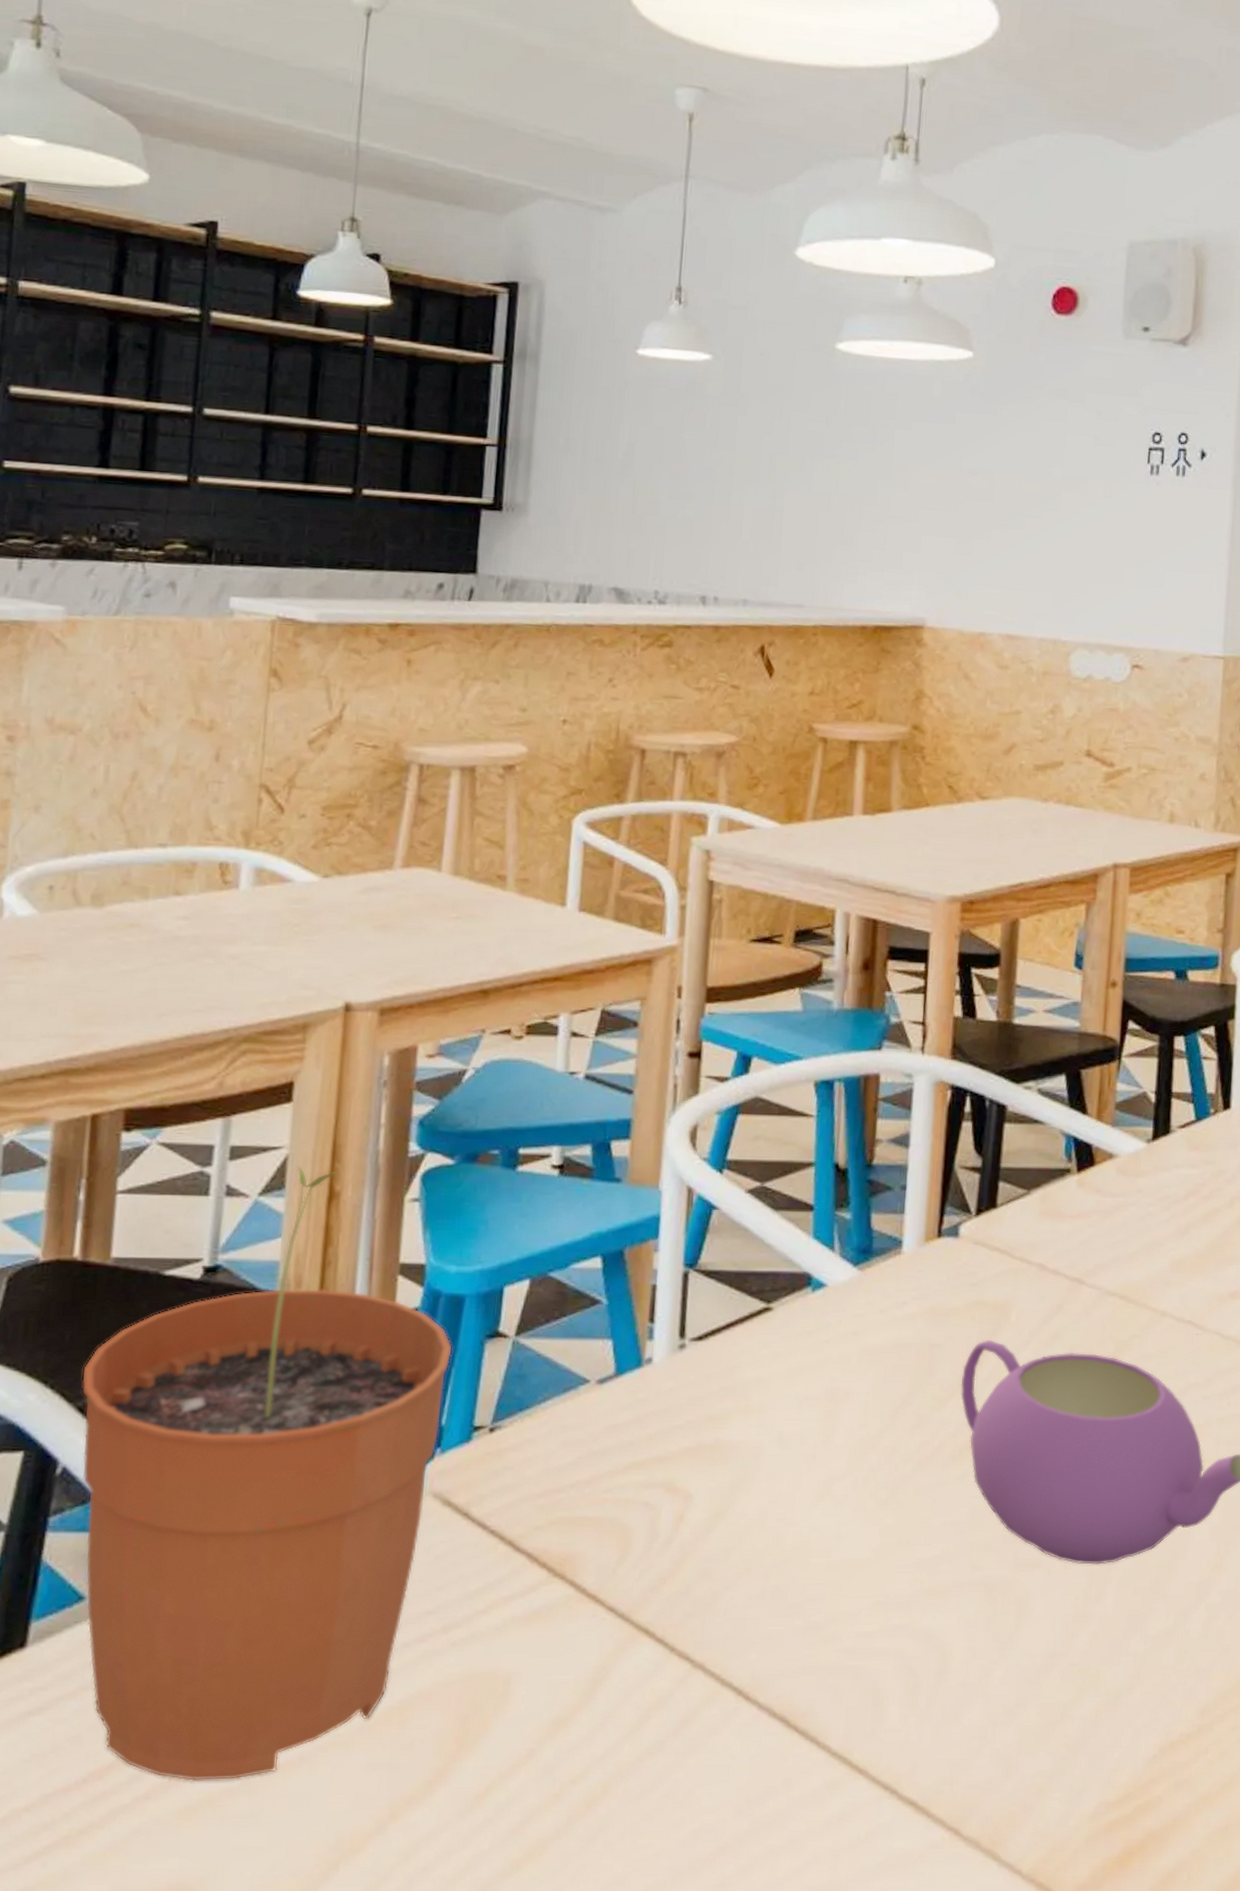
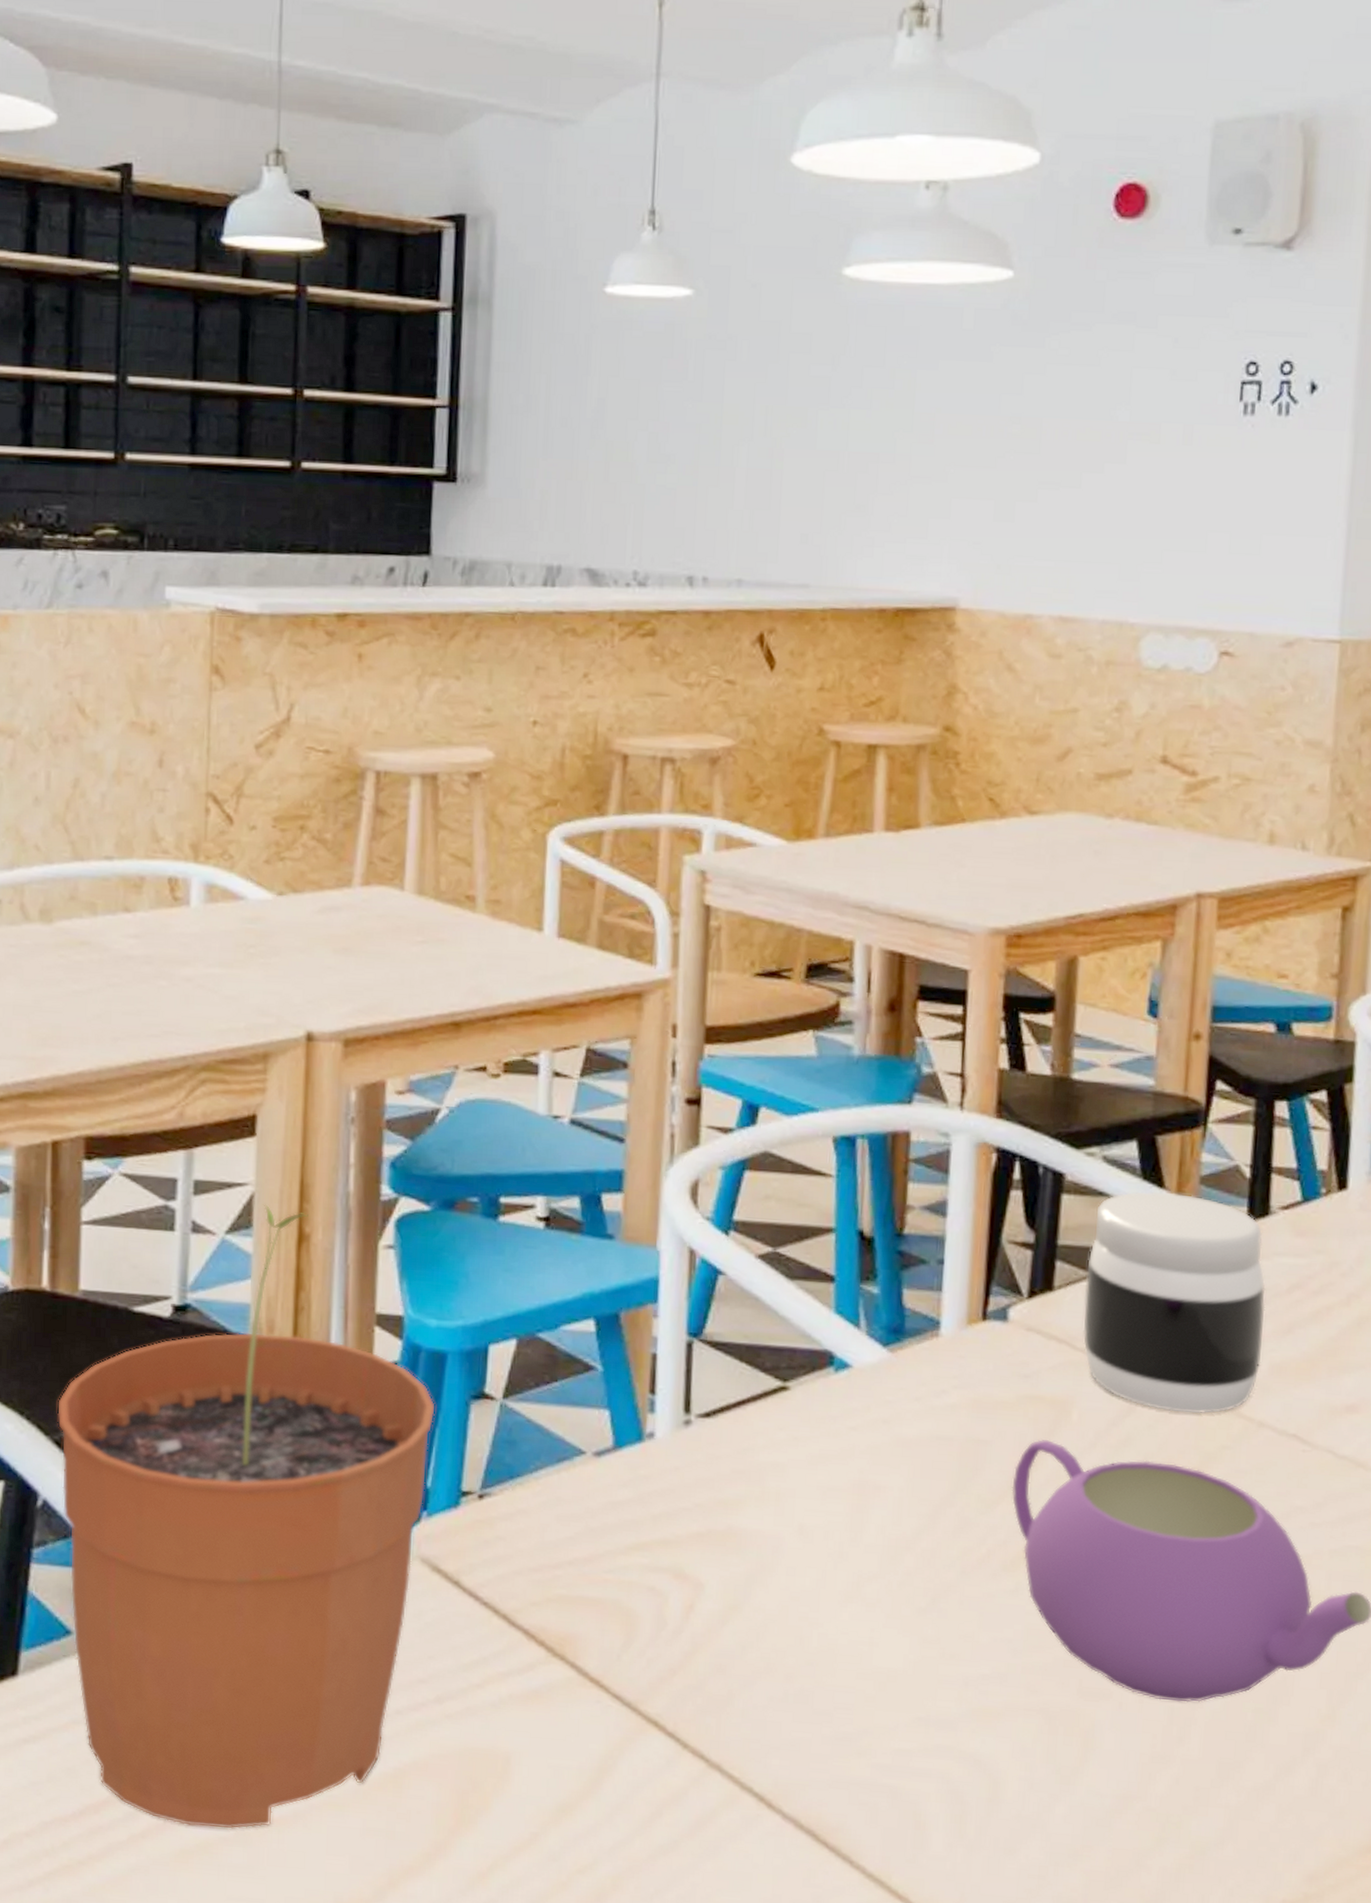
jar: none [1020,1117,1167,1308] -> present [1083,1191,1266,1414]

